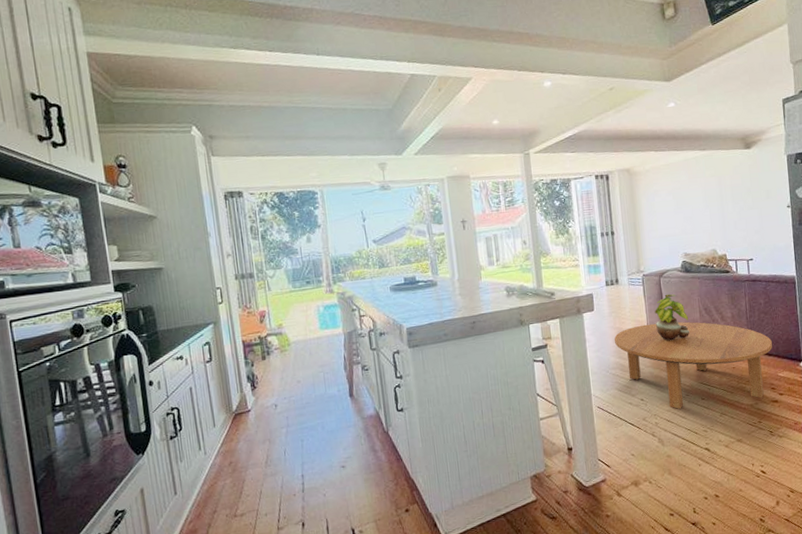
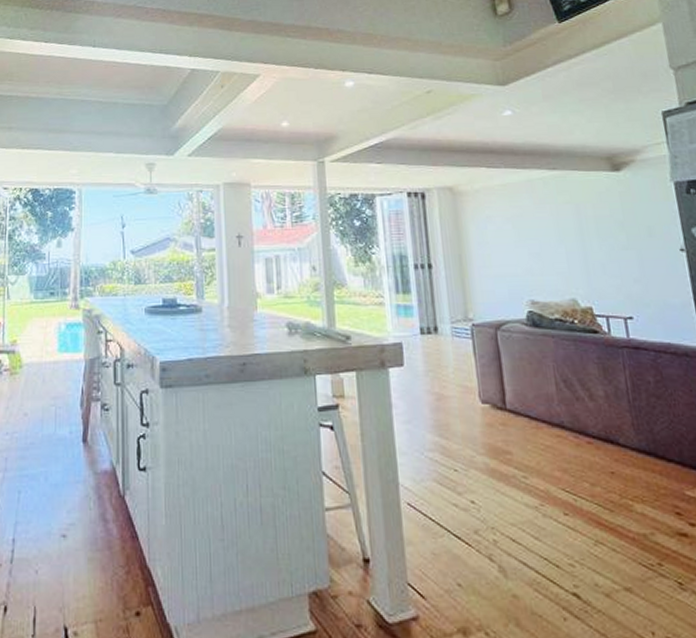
coffee table: present [614,321,772,410] -> none [432,393,672,527]
potted plant: present [655,294,690,341] -> none [490,354,543,421]

